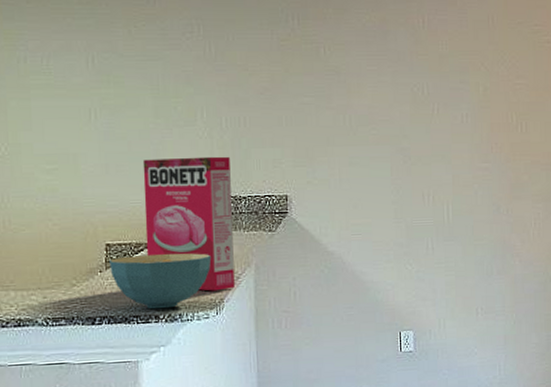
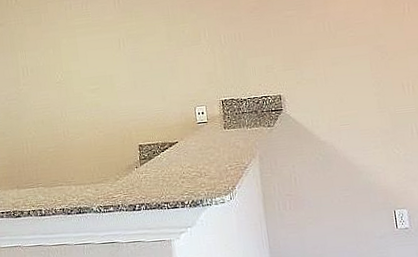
cereal bowl: present [109,253,212,309] -> none [142,148,223,197]
cereal box: present [142,156,235,291] -> none [161,66,244,180]

